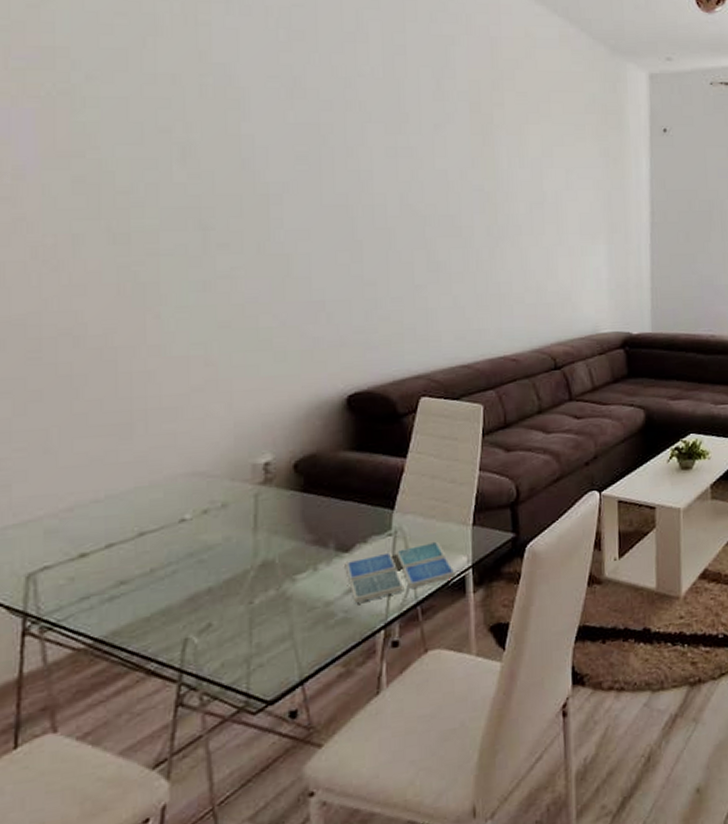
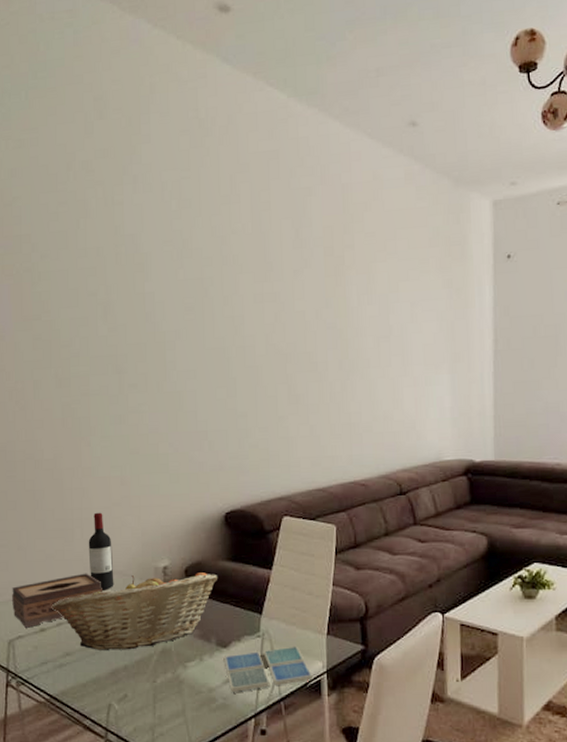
tissue box: none [34,477,176,555] -> present [12,573,102,628]
fruit basket: none [99,466,337,573] -> present [52,572,217,650]
wine bottle: none [155,400,194,498] -> present [88,512,114,590]

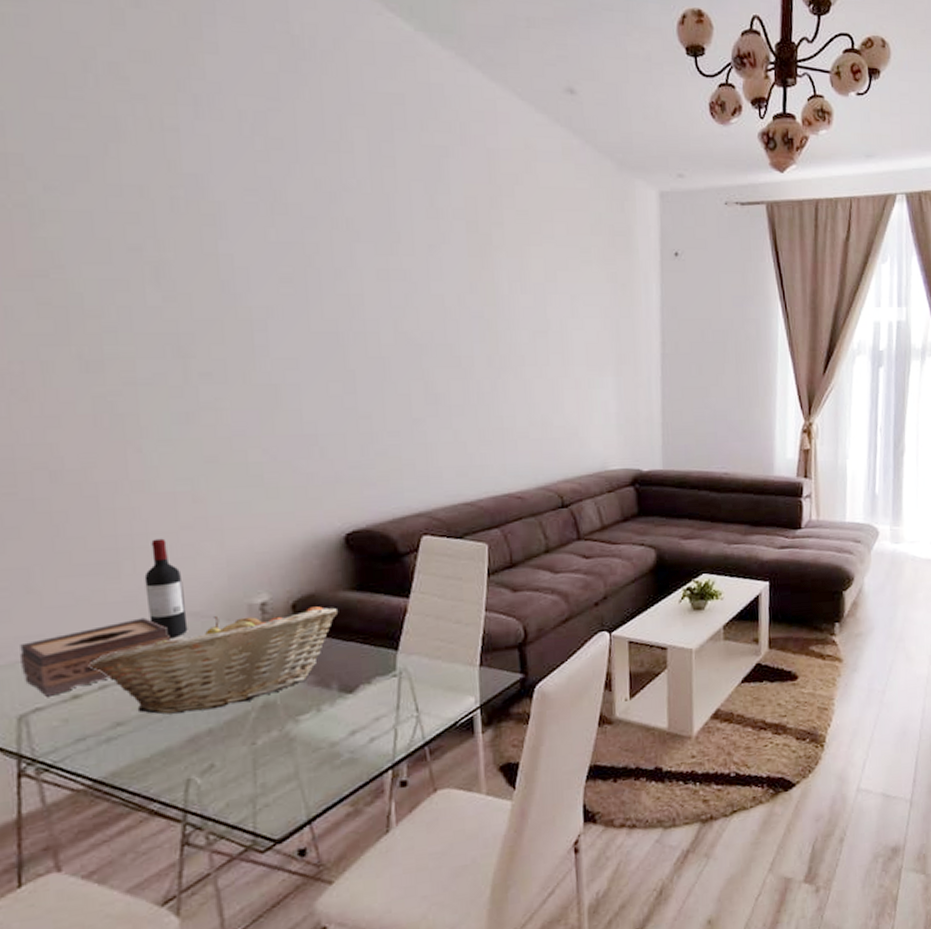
drink coaster: present [223,646,312,692] -> none [349,682,463,743]

